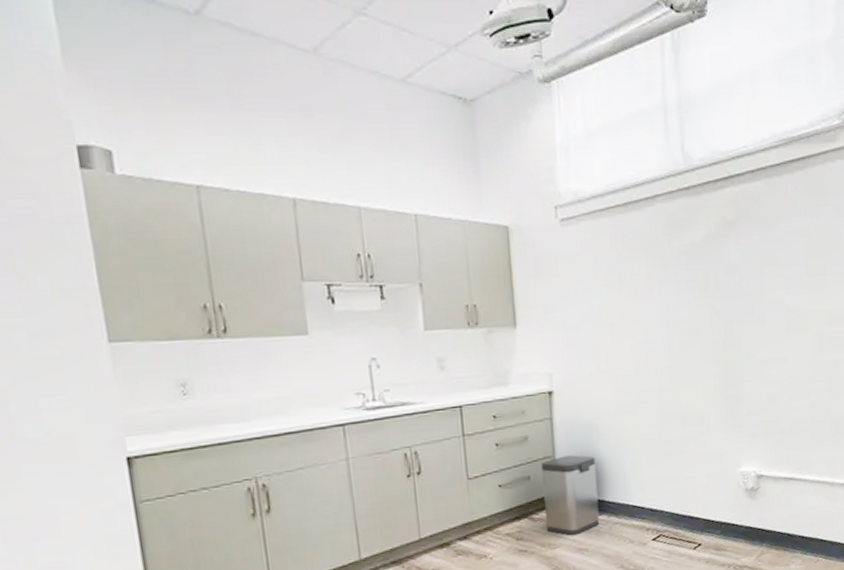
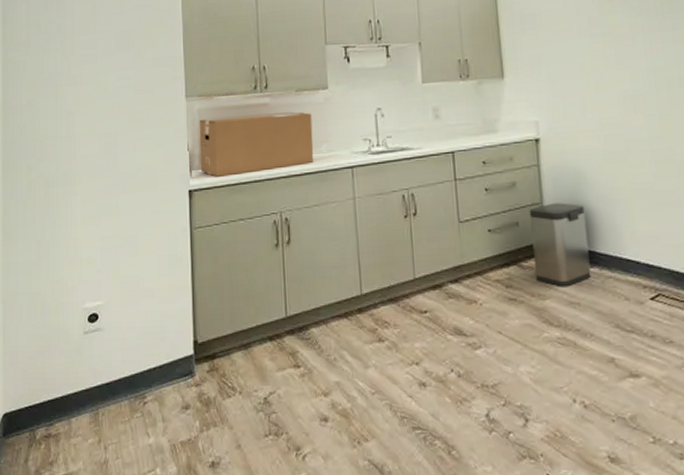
box: none [132,361,294,441] -> present [199,111,314,177]

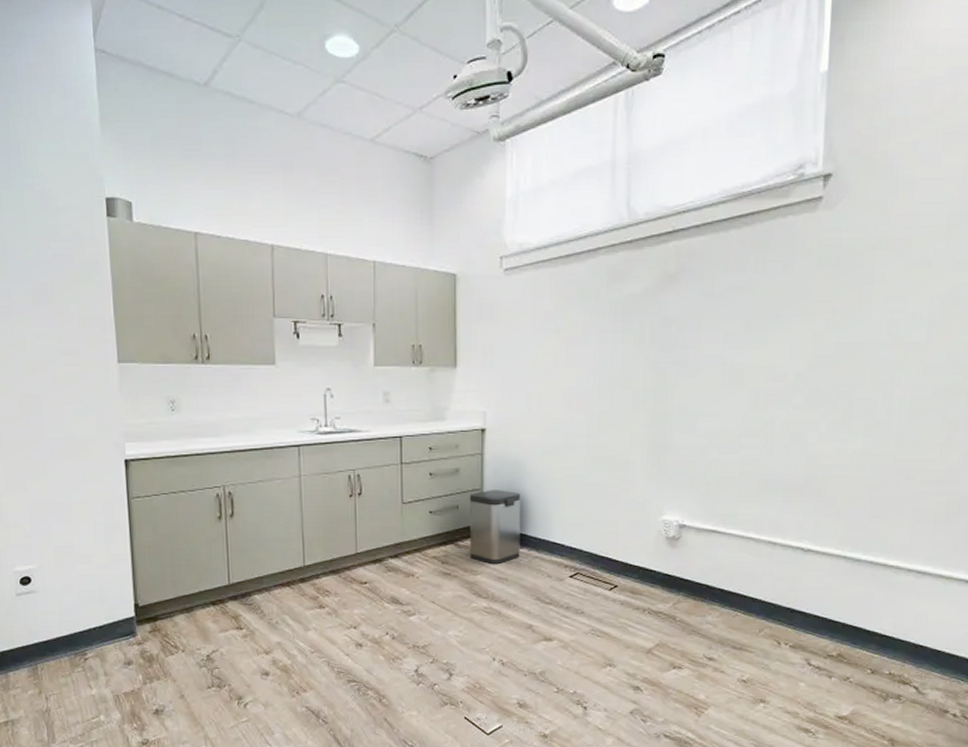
box: present [199,111,314,177] -> none [134,386,259,448]

